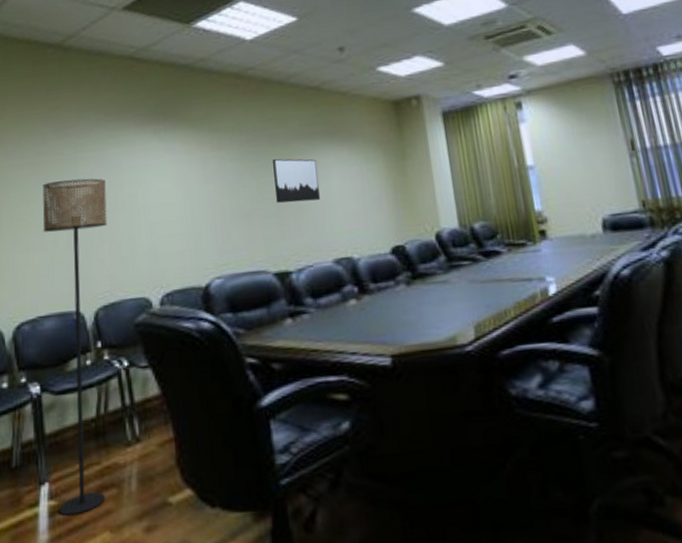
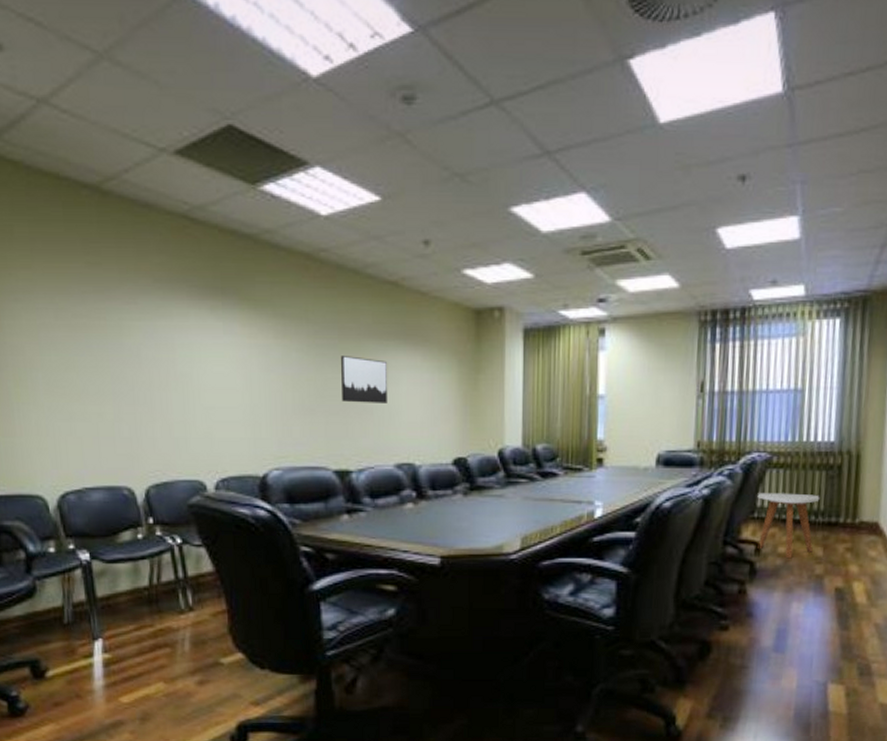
floor lamp: present [42,178,107,516] -> none [83,349,159,668]

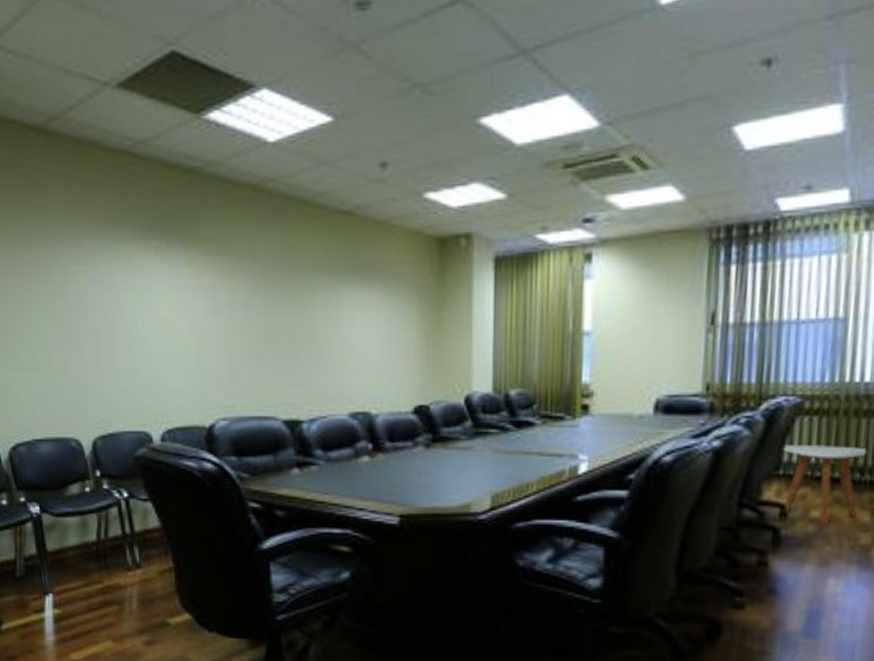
wall art: present [341,356,387,403] -> none [291,295,340,347]

